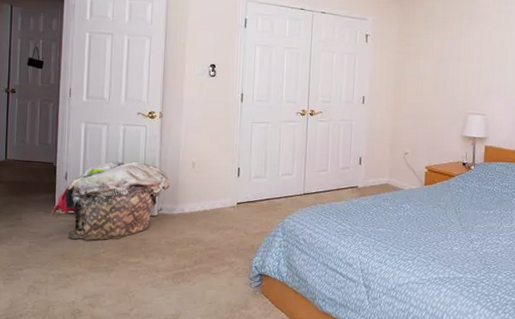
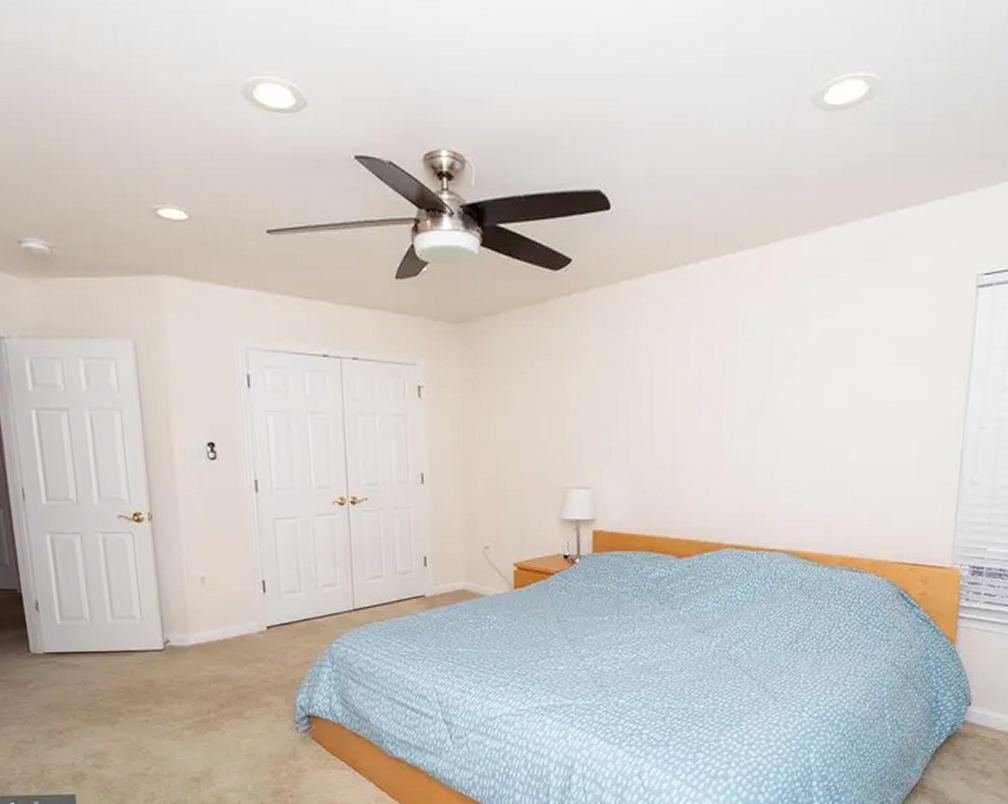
laundry basket: present [52,161,171,241] -> none [26,582,176,686]

